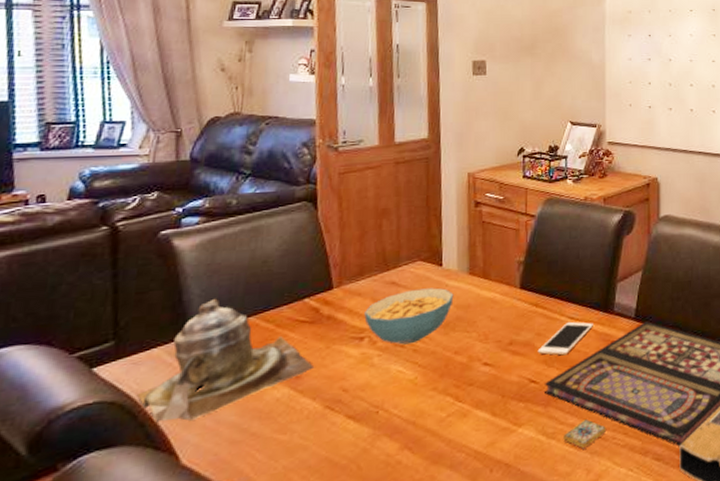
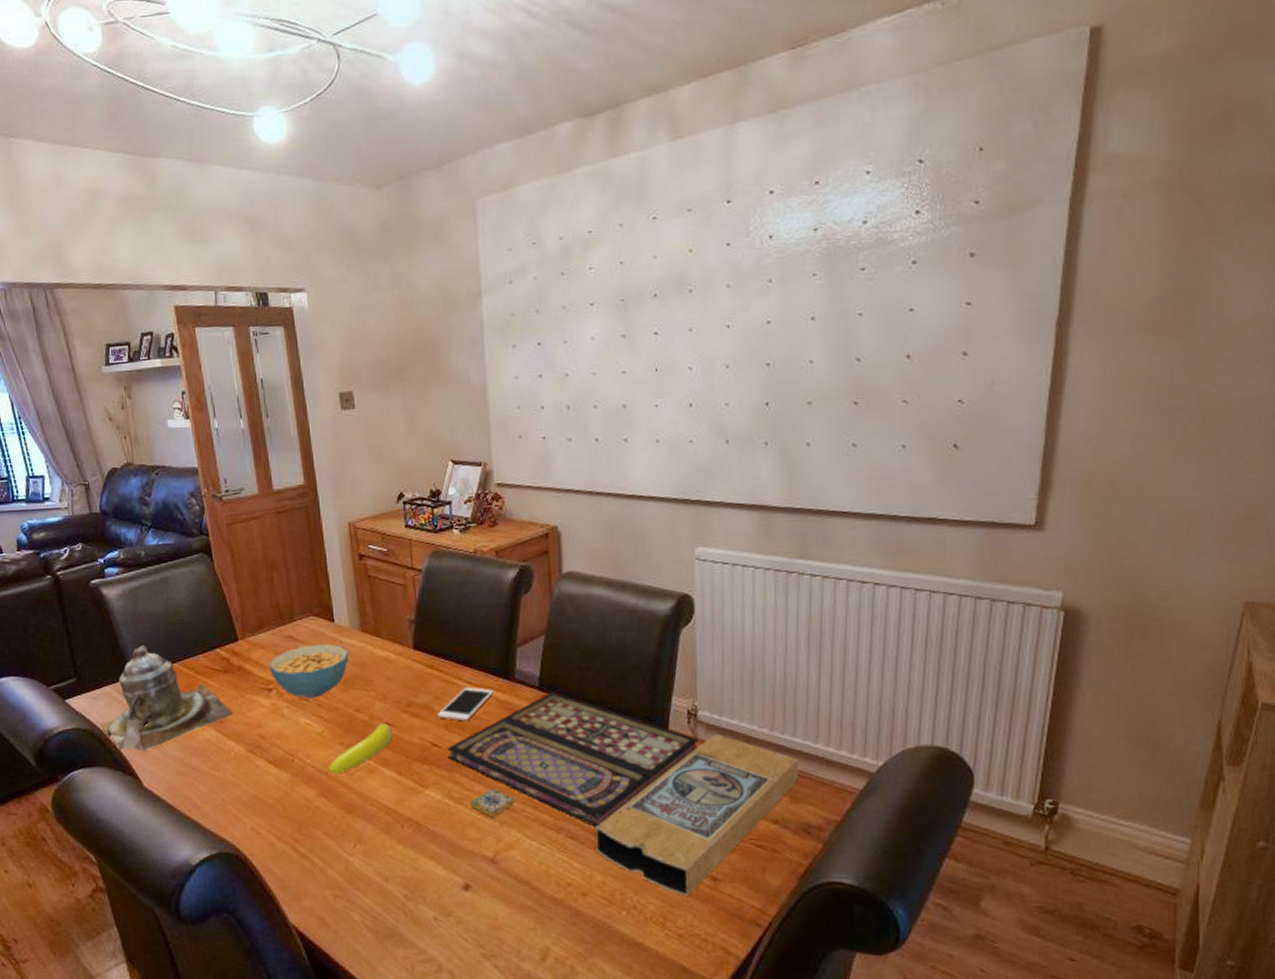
banana: none [417,363,490,423] -> present [329,722,392,774]

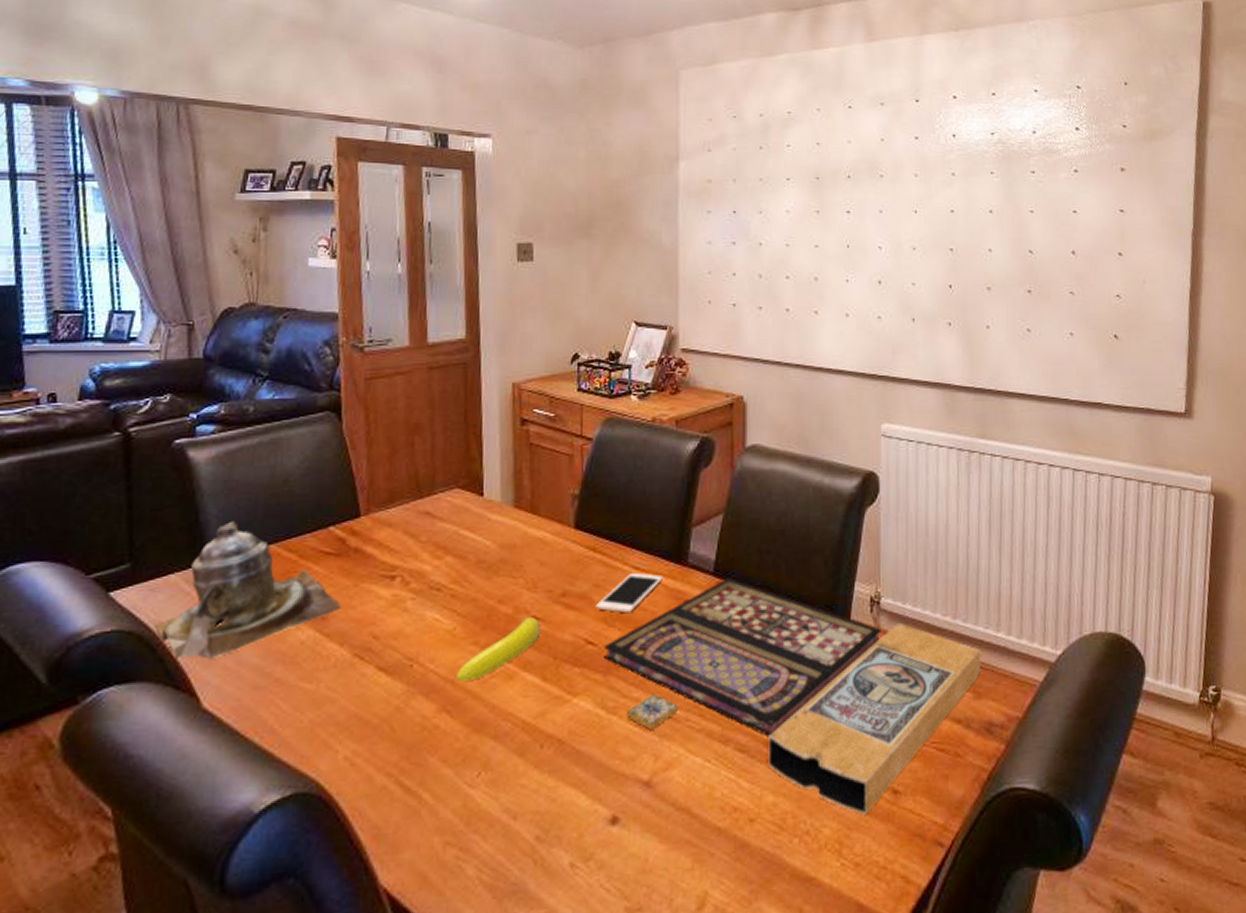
cereal bowl: present [269,644,349,699] -> none [395,521,497,588]

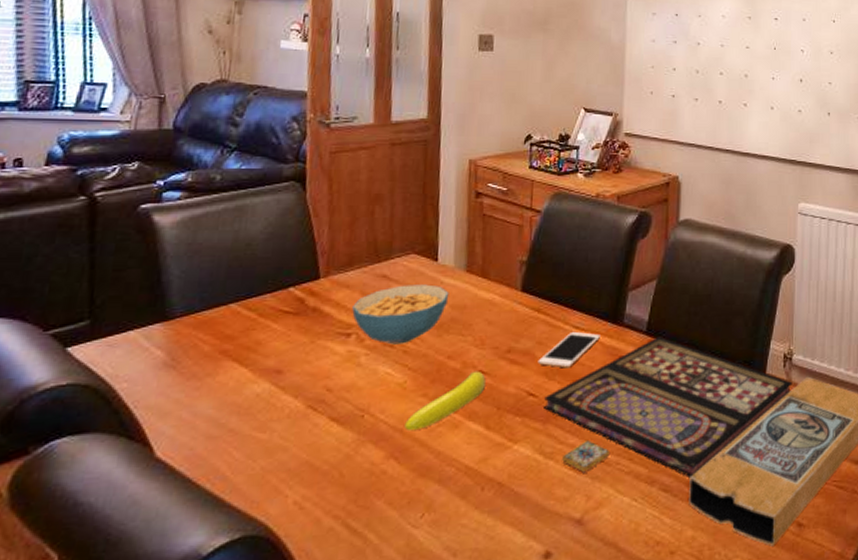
teapot: present [155,520,342,659] -> none [112,281,298,411]
cereal bowl: none [395,521,497,588] -> present [352,284,449,345]

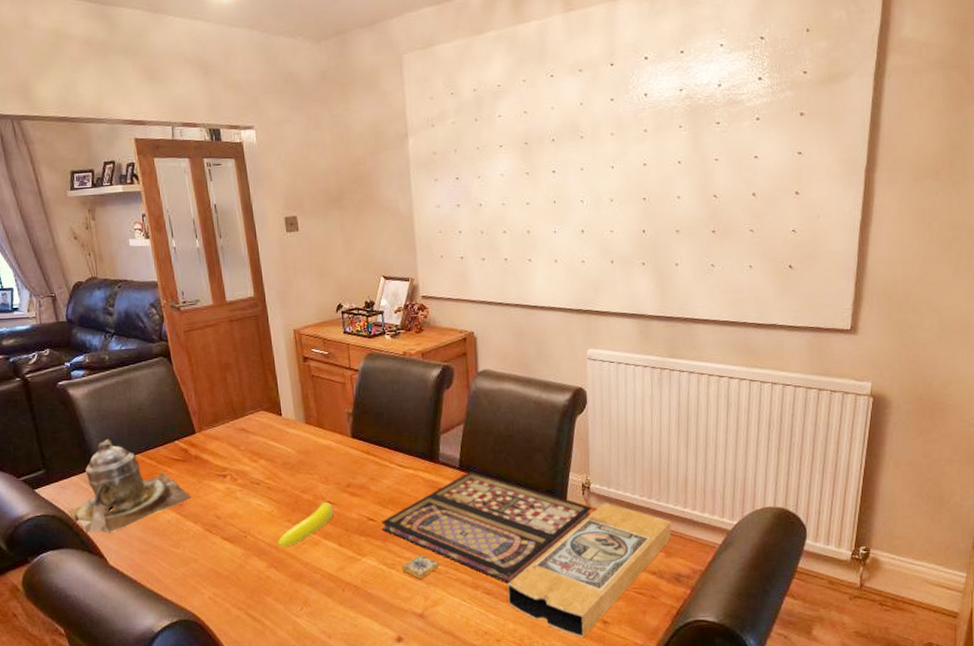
teapot: none [112,281,298,411] -> present [69,438,192,533]
cereal bowl: present [352,284,449,345] -> none [224,435,295,483]
cell phone: present [537,331,600,368] -> none [372,469,421,499]

